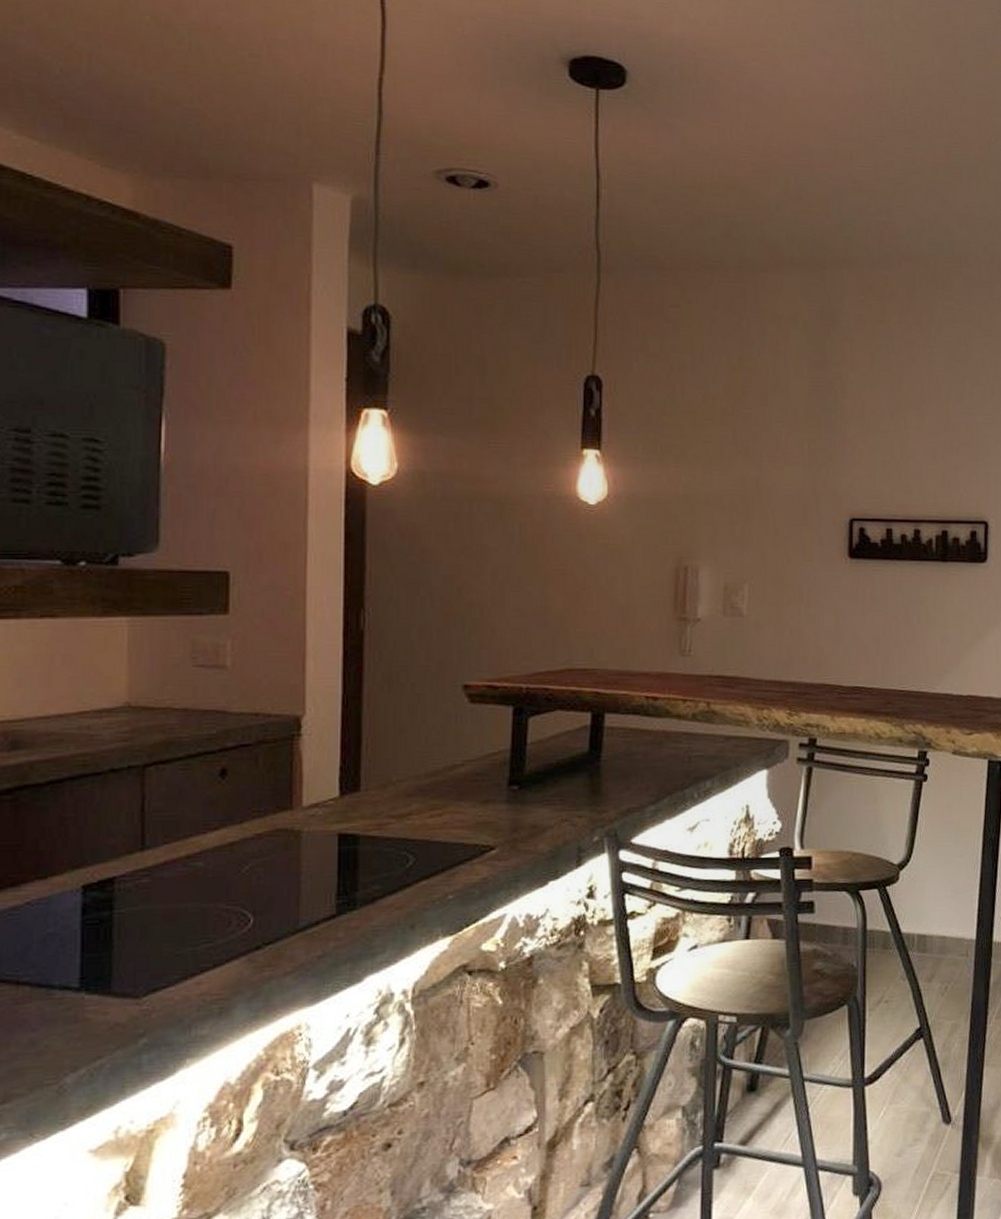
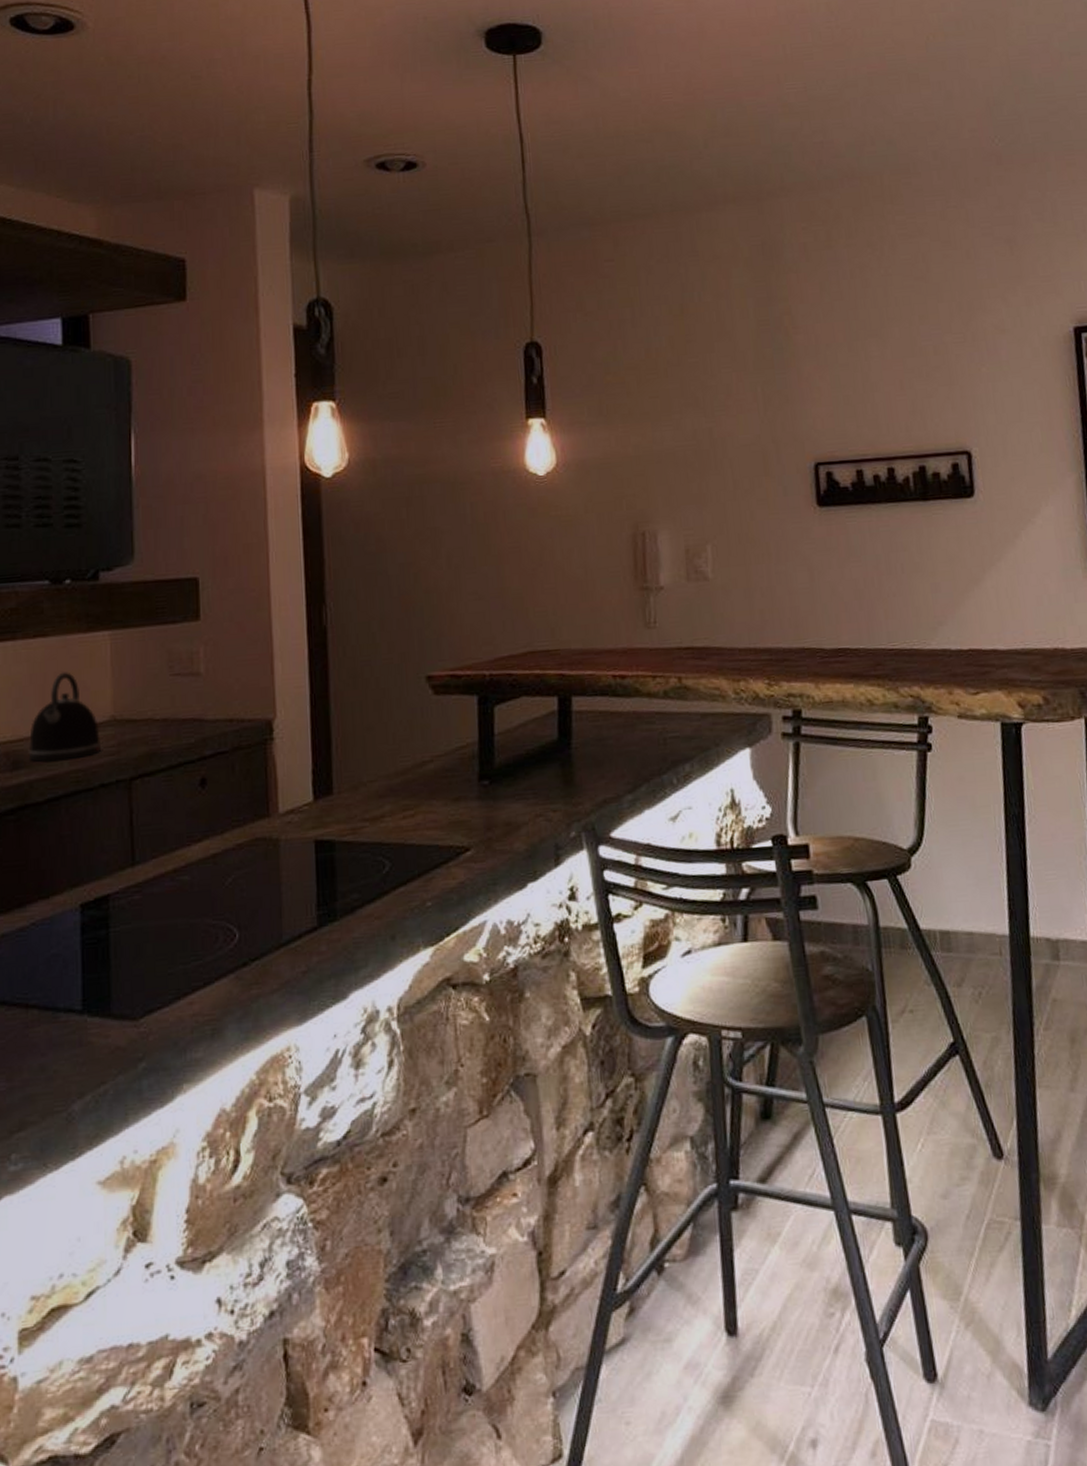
kettle: none [29,655,114,744] -> present [28,672,102,762]

